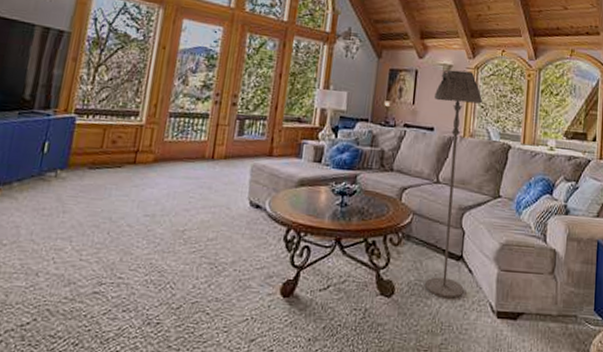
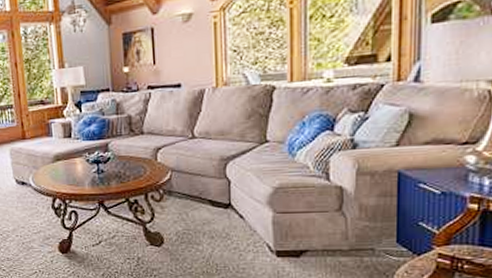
floor lamp: present [424,69,482,299] -> none [177,15,236,243]

